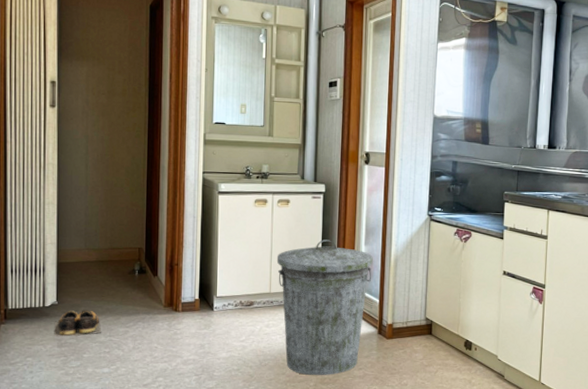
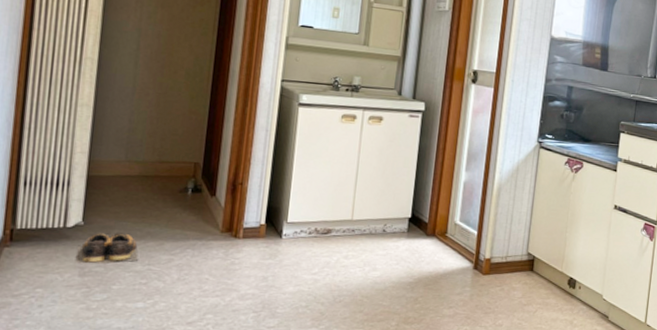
trash can: present [276,239,373,376] -> none [362,163,474,315]

